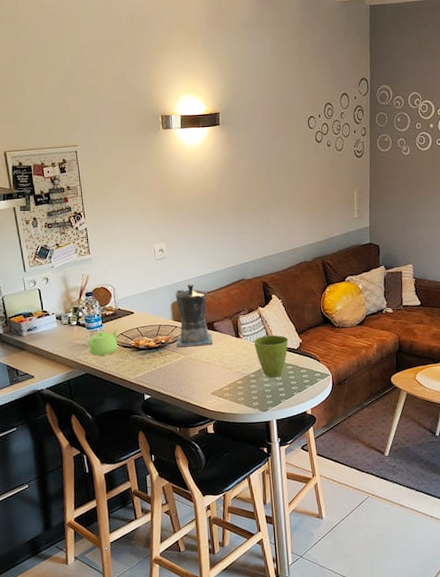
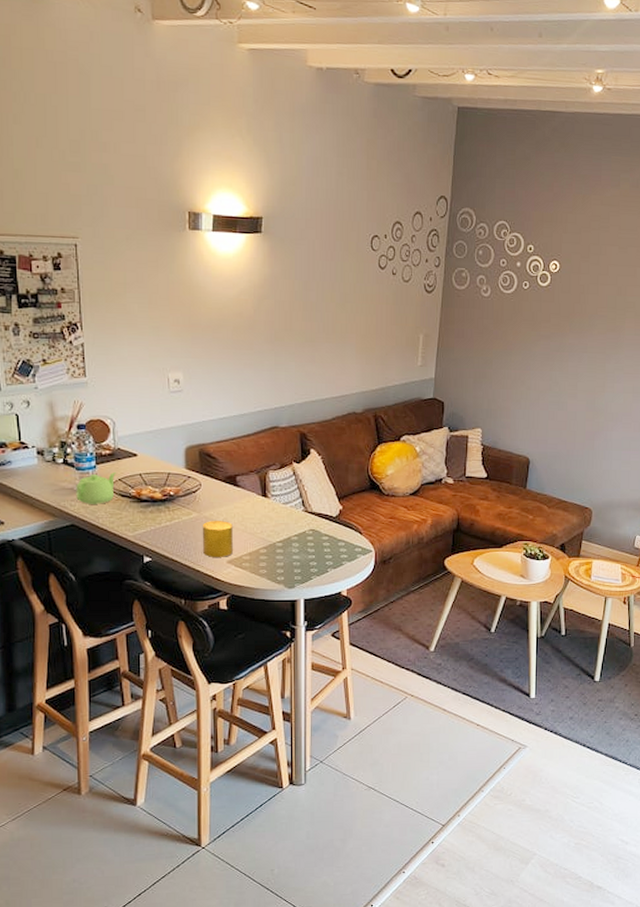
coffee maker: present [175,284,213,348] -> none [187,426,234,504]
cup: none [189,360,215,391] -> present [202,521,233,557]
flower pot: present [253,335,289,377] -> none [283,497,326,548]

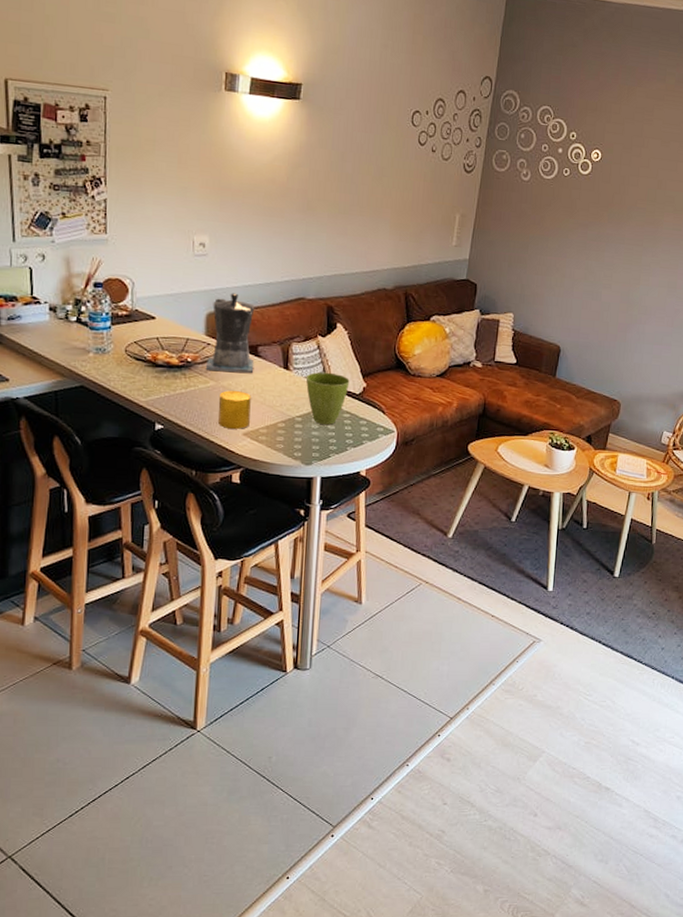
teapot: present [76,472,116,505] -> none [88,334,132,367]
coffee maker: none [187,426,234,504] -> present [205,293,255,374]
flower pot: none [283,497,326,548] -> present [305,372,350,425]

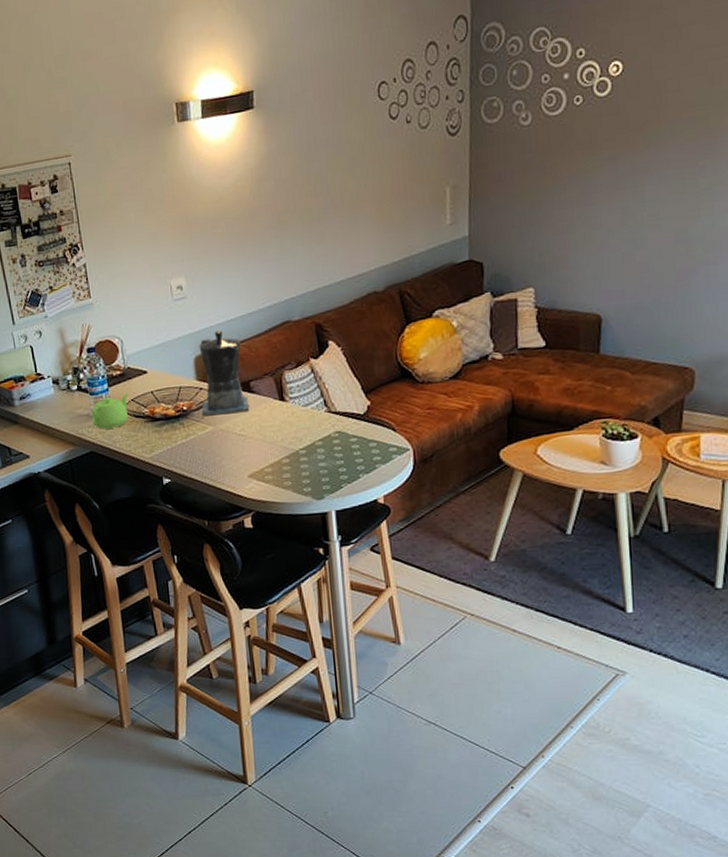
teapot: none [88,334,132,367] -> present [91,393,128,430]
cup: present [218,390,251,429] -> none [218,432,253,473]
flower pot: present [305,372,350,425] -> none [303,395,352,454]

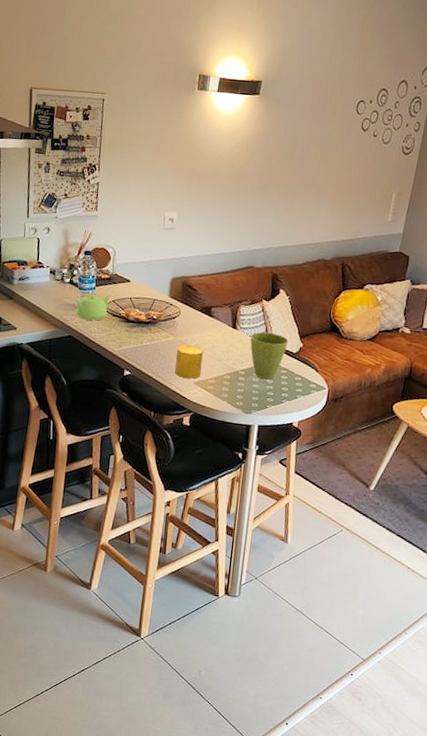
coffee maker: present [199,330,250,417] -> none [167,261,211,332]
cup: none [218,432,253,473] -> present [175,345,203,379]
flower pot: none [303,395,352,454] -> present [250,332,288,379]

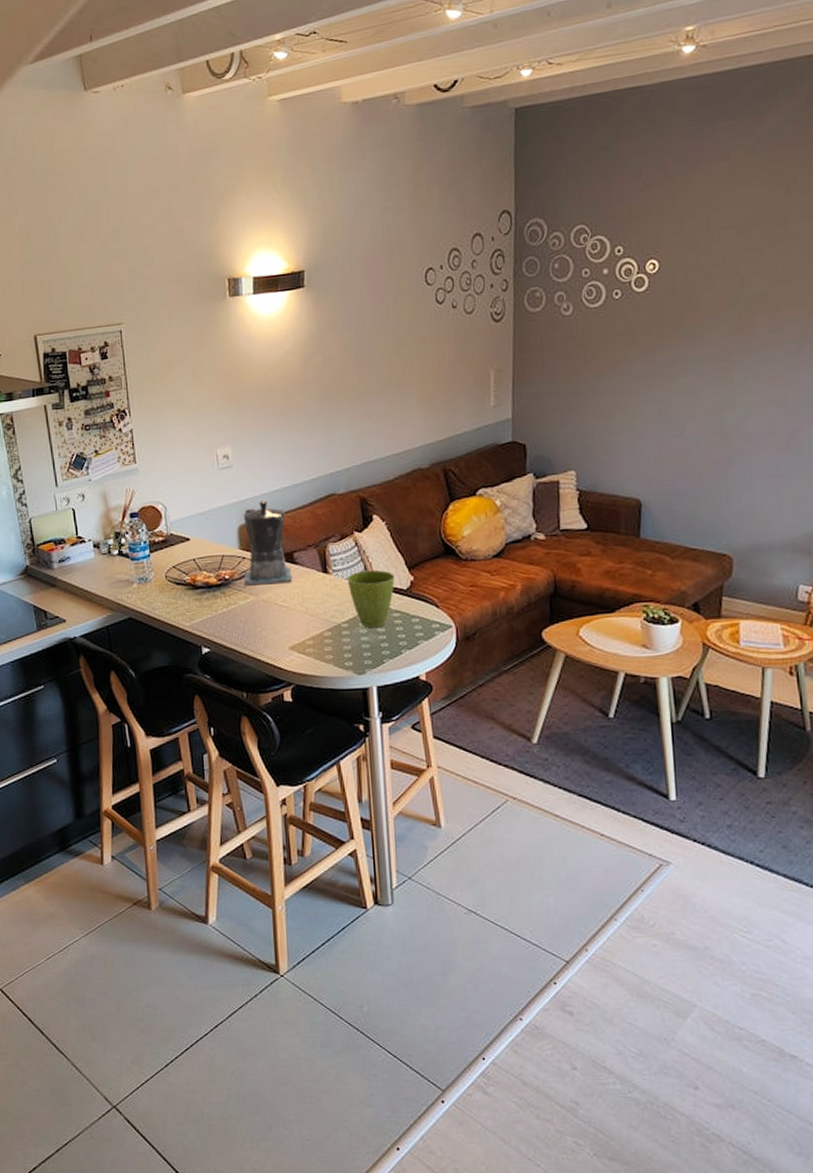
teapot: present [76,294,111,321] -> none [131,560,170,596]
coffee maker: none [167,261,211,332] -> present [243,500,292,586]
cup: present [175,345,203,379] -> none [260,603,295,644]

